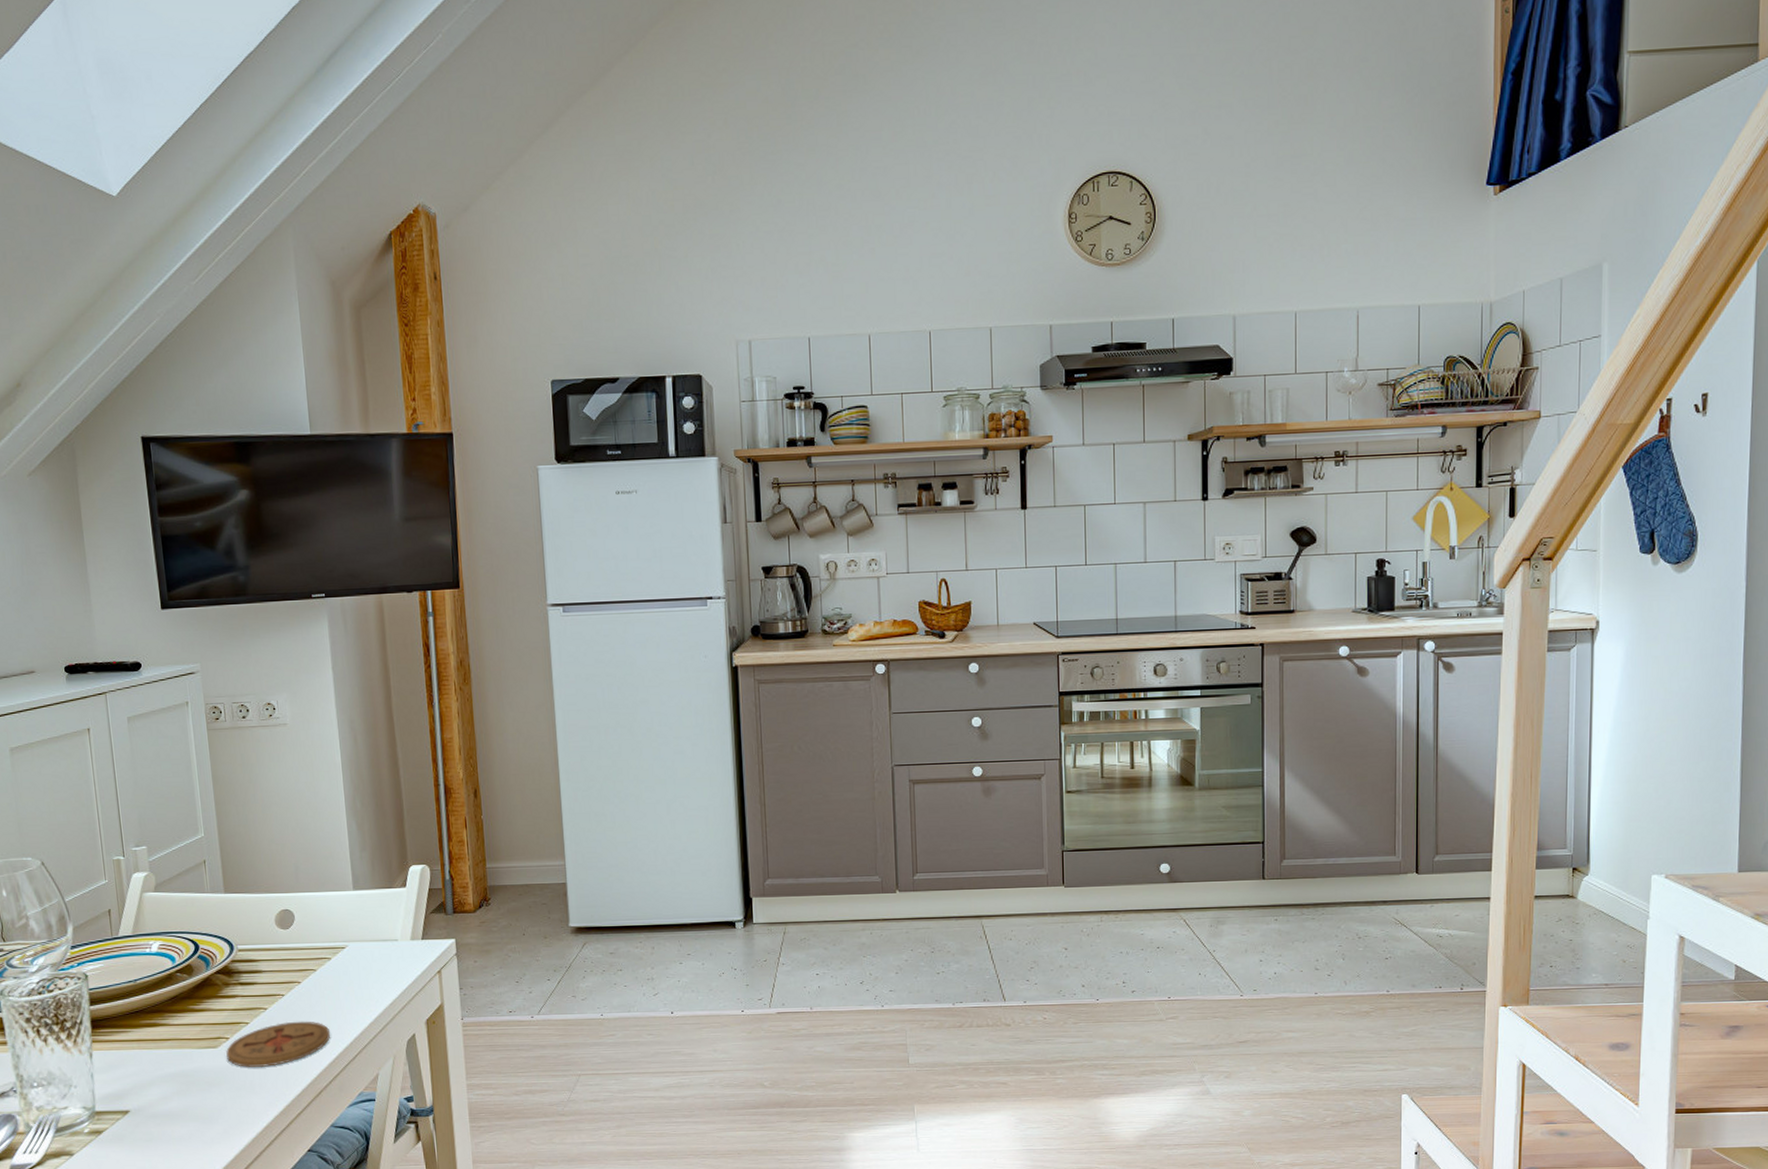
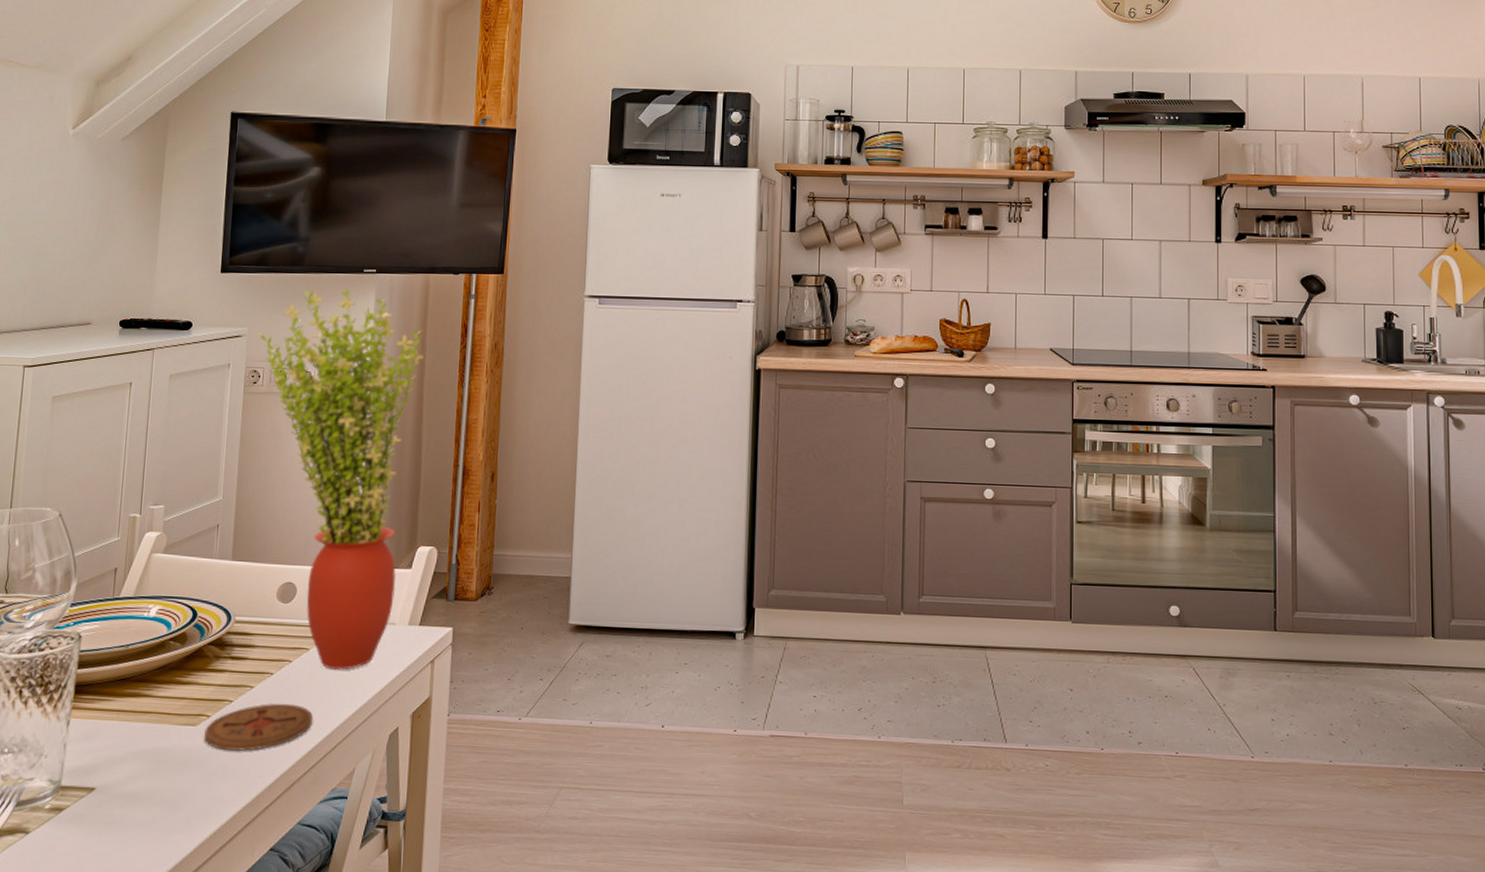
potted plant: none [211,616,393,987] -> present [257,289,424,670]

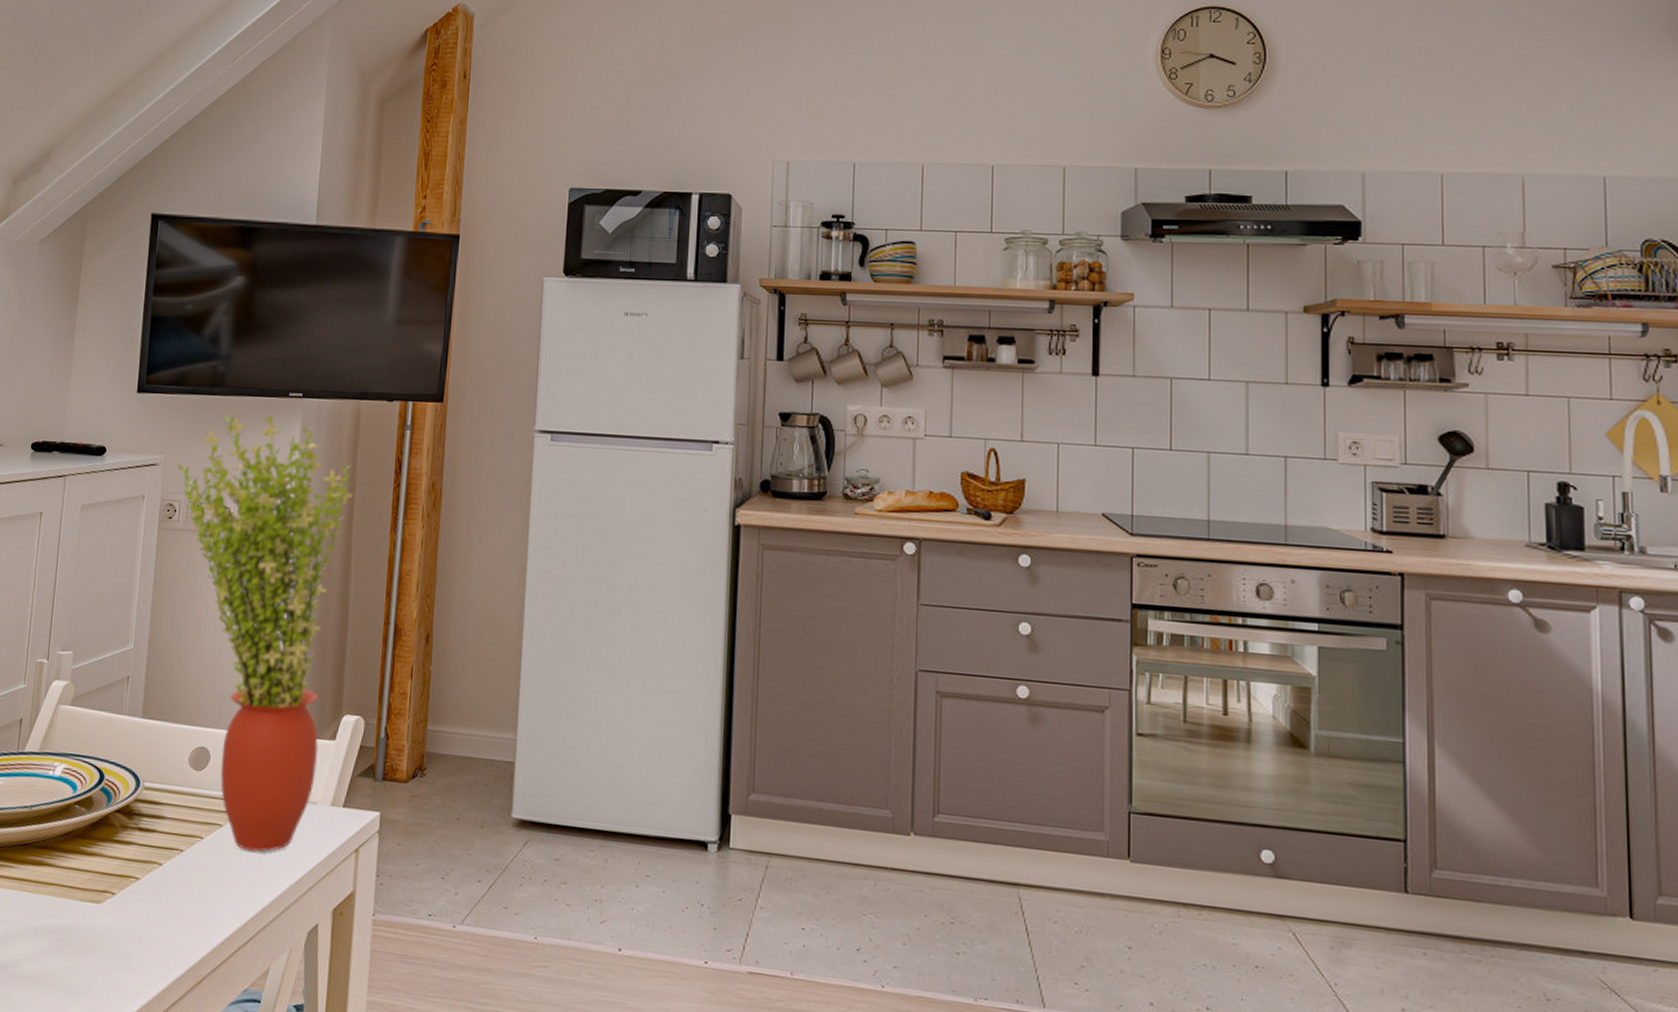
coaster: present [204,703,313,752] -> none [109,884,225,937]

